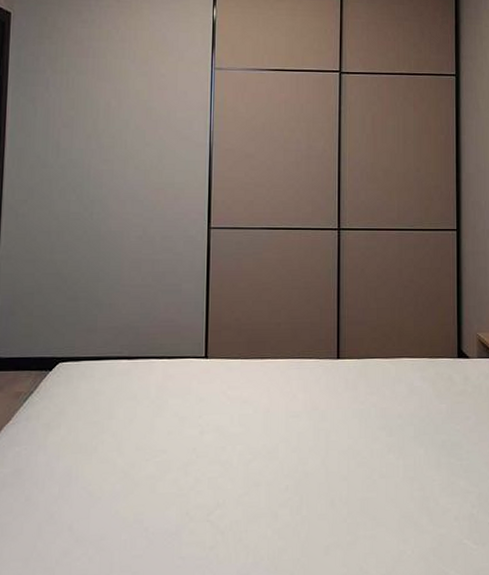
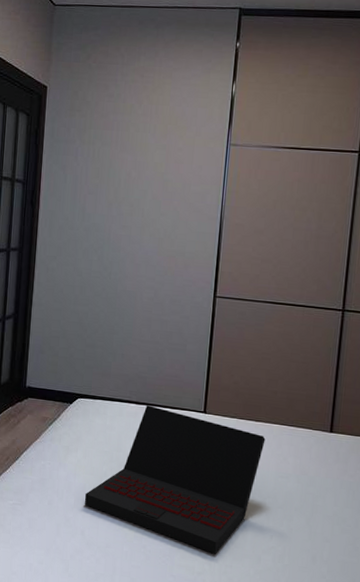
laptop: none [71,359,273,521] -> present [84,405,266,554]

